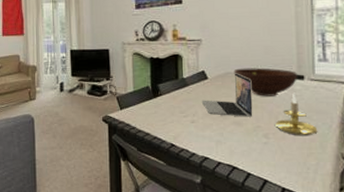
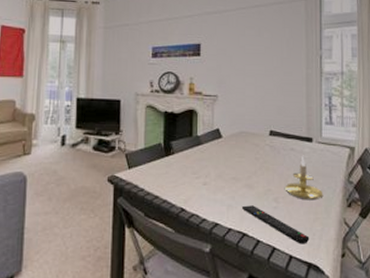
laptop: present [201,73,253,117] -> none [214,133,264,180]
remote control: none [230,141,304,178] -> present [241,205,310,244]
fruit bowl: present [234,68,298,96] -> none [248,128,307,158]

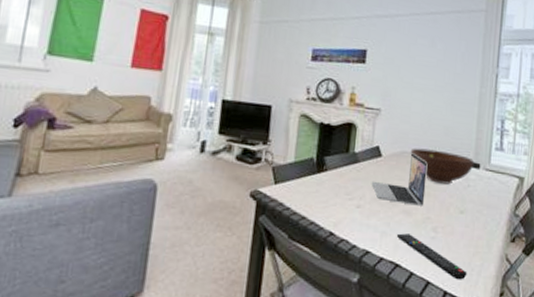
laptop: none [214,133,264,180] -> present [371,153,428,206]
fruit bowl: none [248,128,307,158] -> present [410,148,475,185]
candle holder: present [284,155,323,201] -> none [444,182,486,233]

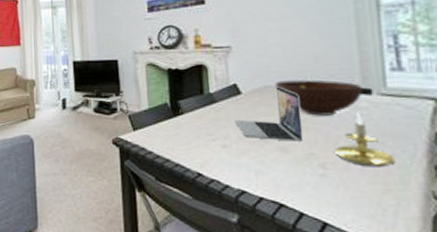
remote control: present [396,233,467,280] -> none [274,171,379,222]
candle holder: none [444,182,486,233] -> present [333,111,396,168]

